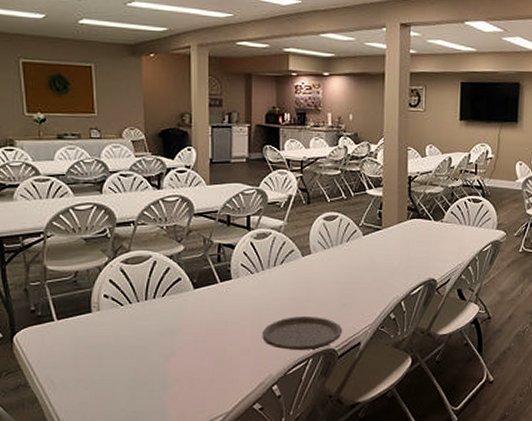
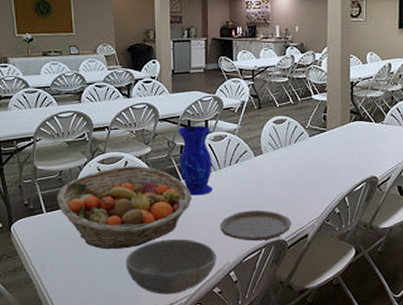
fruit basket: none [71,266,230,363] -> present [57,166,192,250]
bowl: none [151,349,257,413] -> present [125,239,216,295]
vase: none [216,221,255,300] -> present [178,126,212,196]

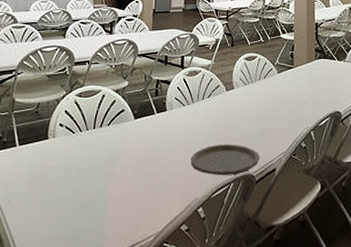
fruit basket: present [57,166,192,250] -> none [31,99,164,185]
bowl: present [125,239,216,295] -> none [93,173,186,233]
vase: present [178,126,212,196] -> none [154,61,186,129]

